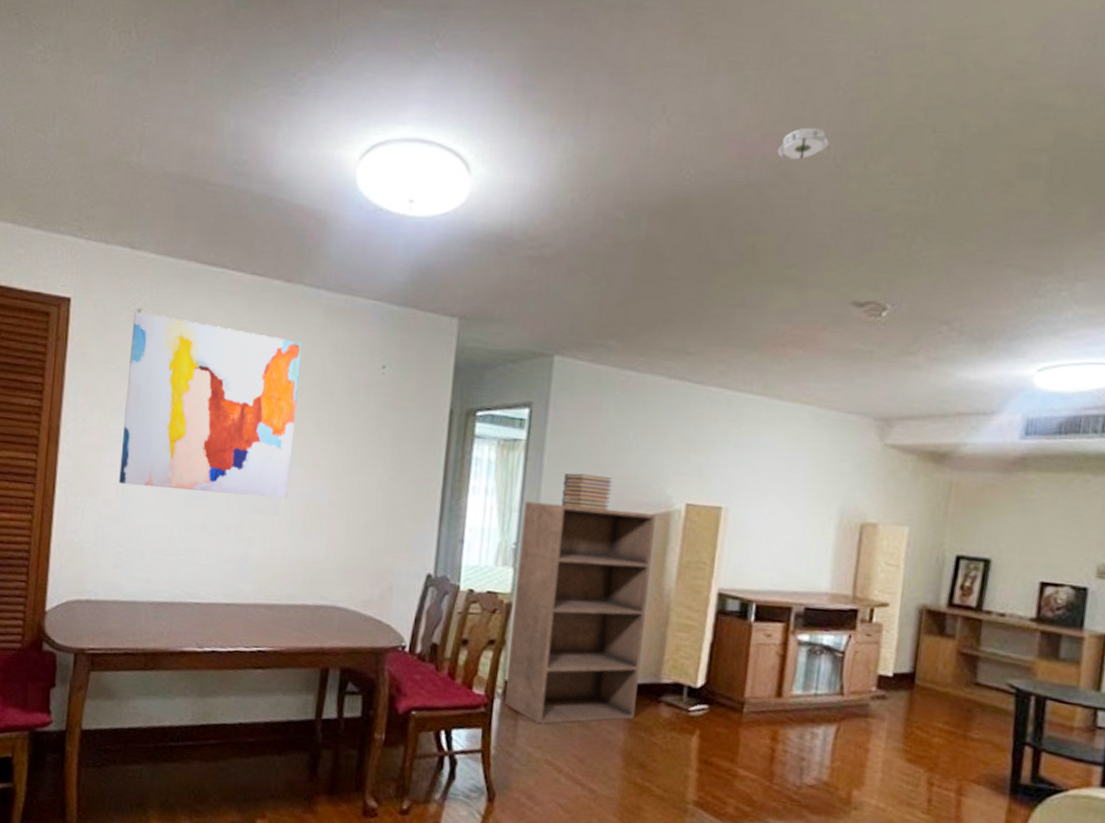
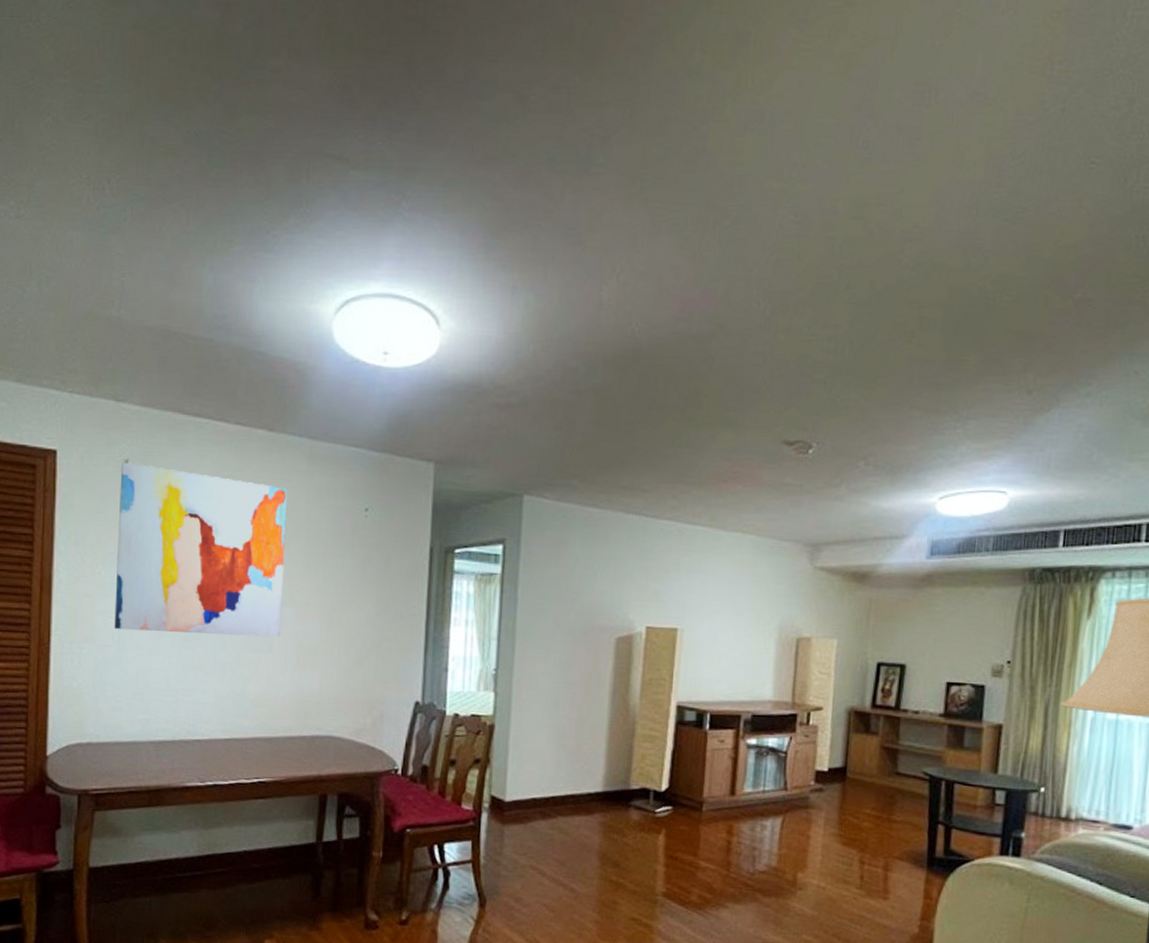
bookshelf: present [504,501,656,725] -> none [490,630,620,834]
book stack: present [561,473,613,510] -> none [535,602,581,635]
smoke detector: present [776,127,830,163] -> none [713,284,759,316]

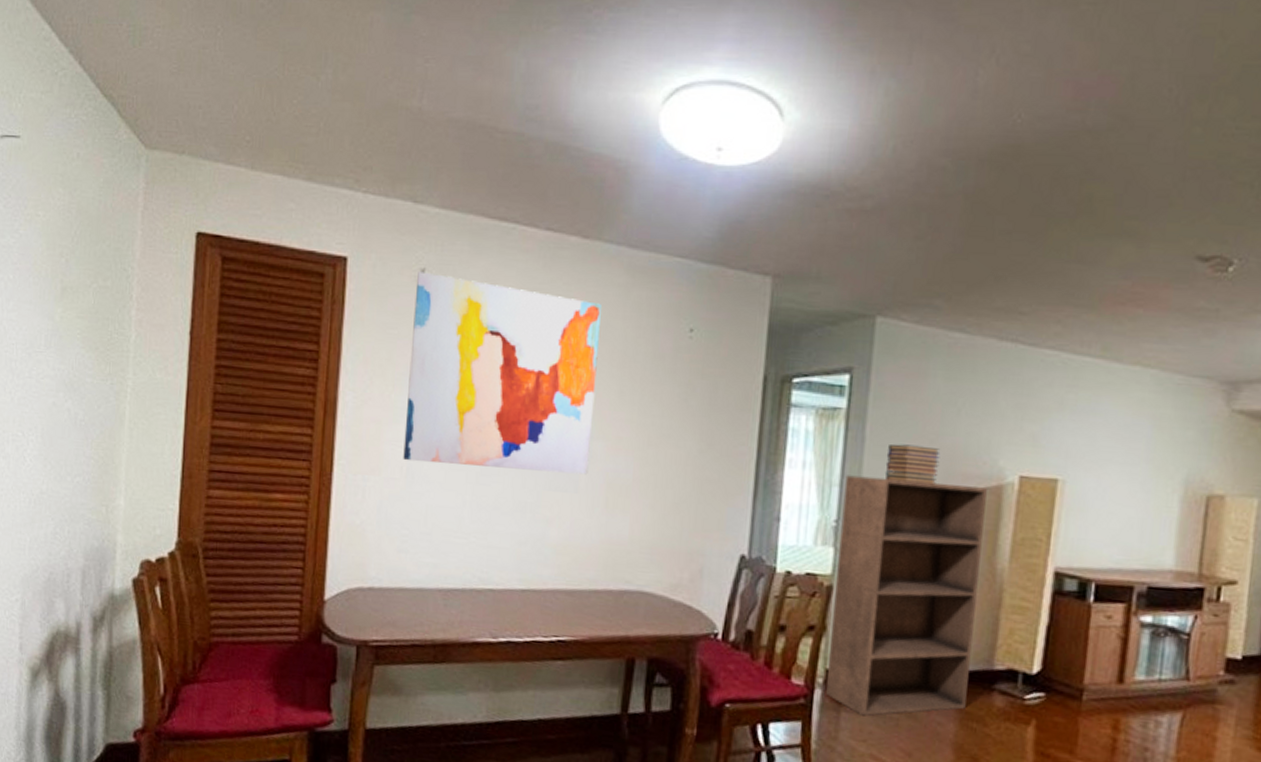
bookshelf: none [490,630,620,834] -> present [825,475,987,716]
book stack: none [535,602,581,635] -> present [884,443,940,484]

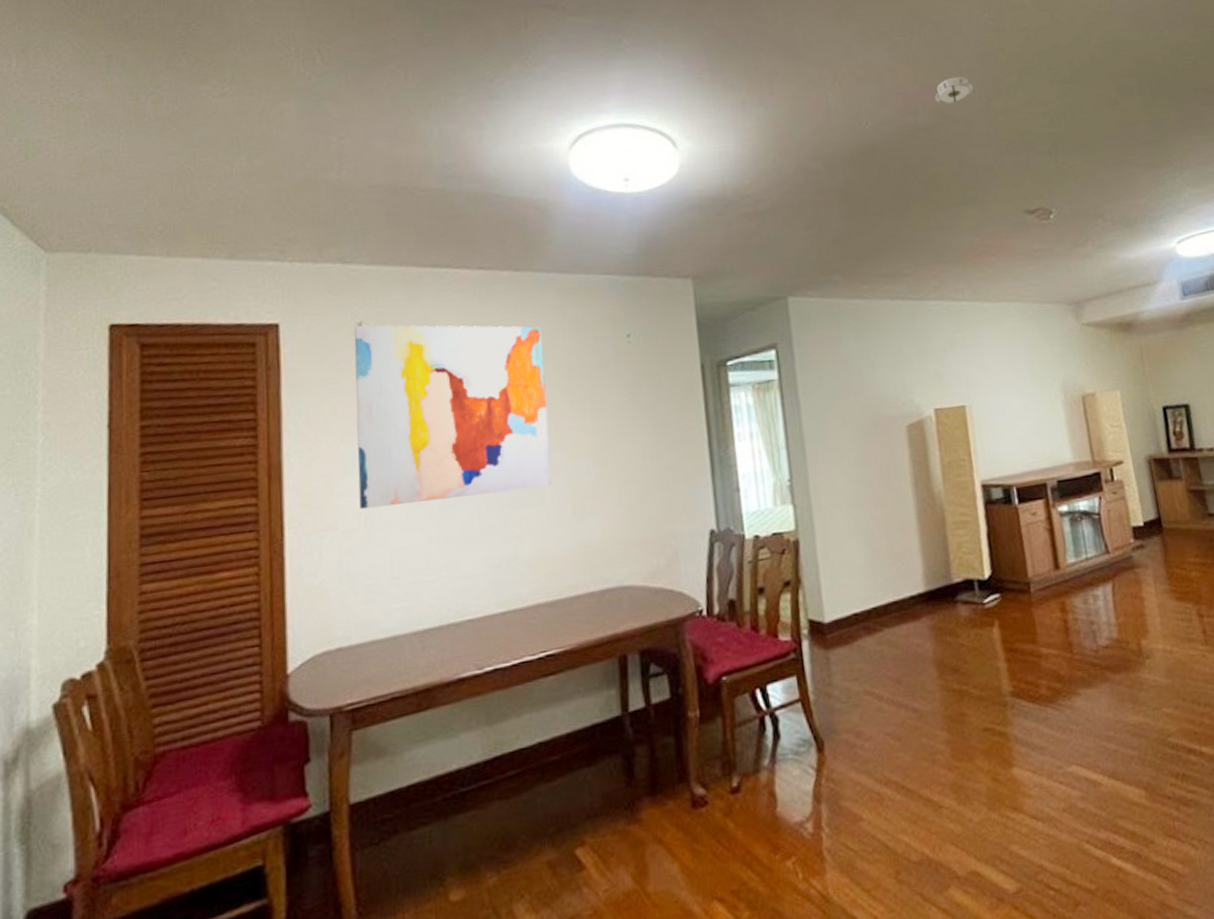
bookshelf: present [825,475,987,716] -> none [790,425,937,656]
book stack: present [884,443,940,484] -> none [820,399,868,435]
smoke detector: none [1114,67,1171,106] -> present [934,76,974,108]

